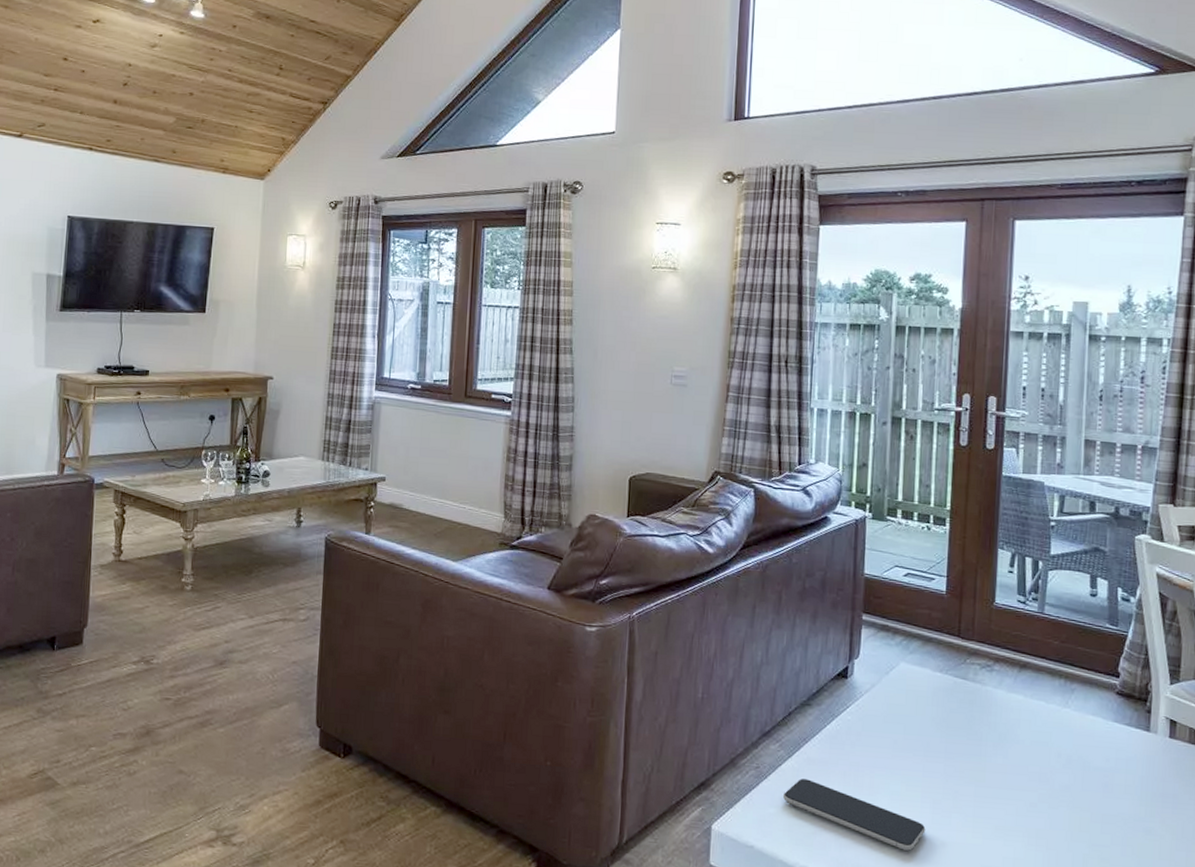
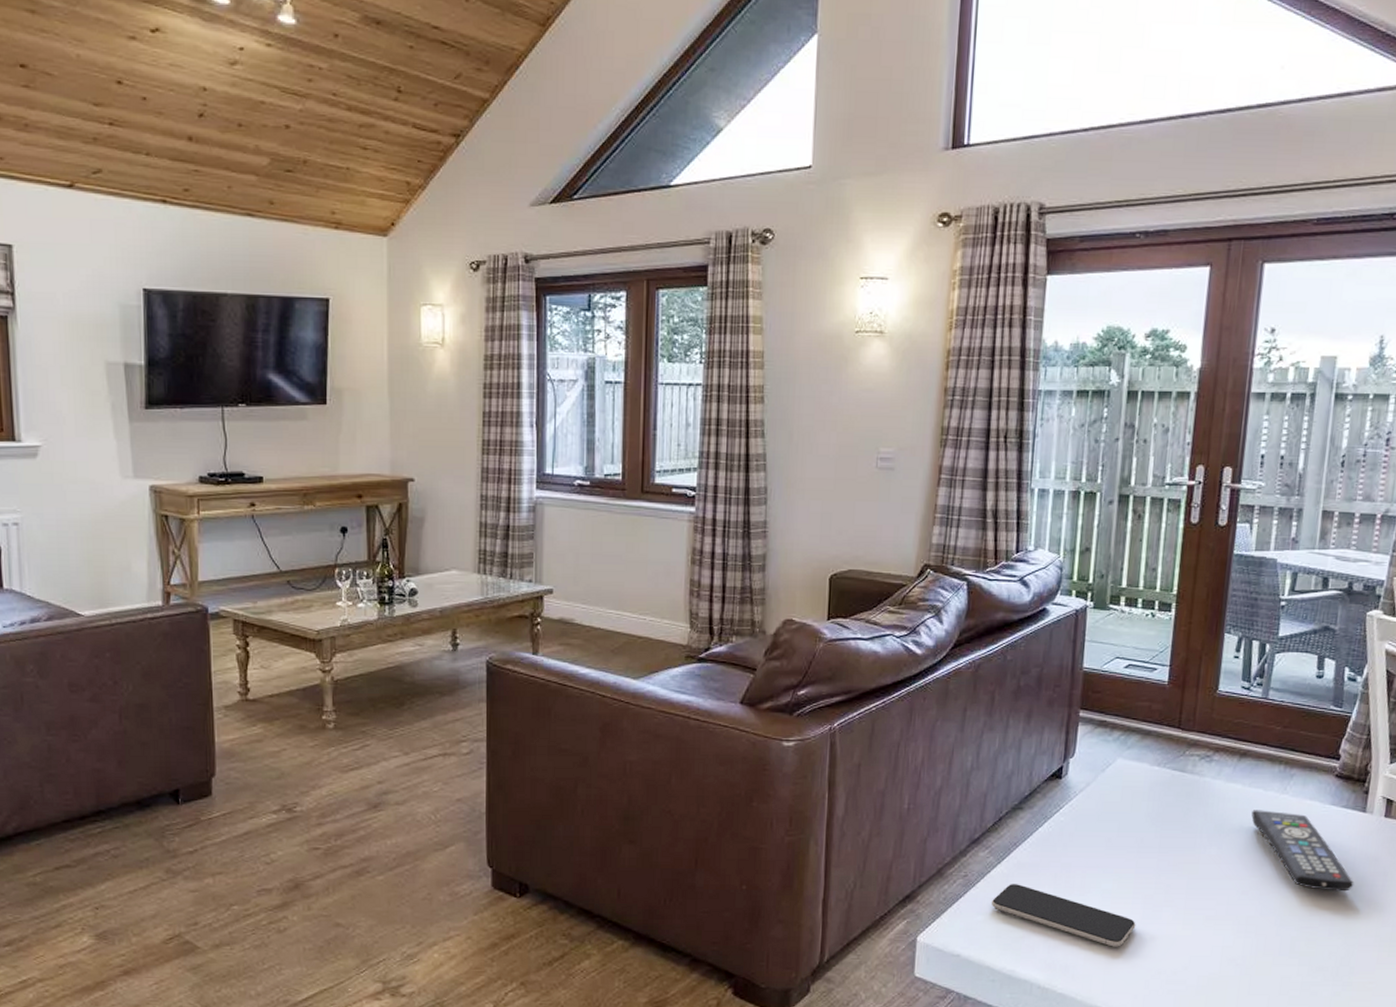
remote control: none [1035,721,1144,811] -> present [1251,810,1354,892]

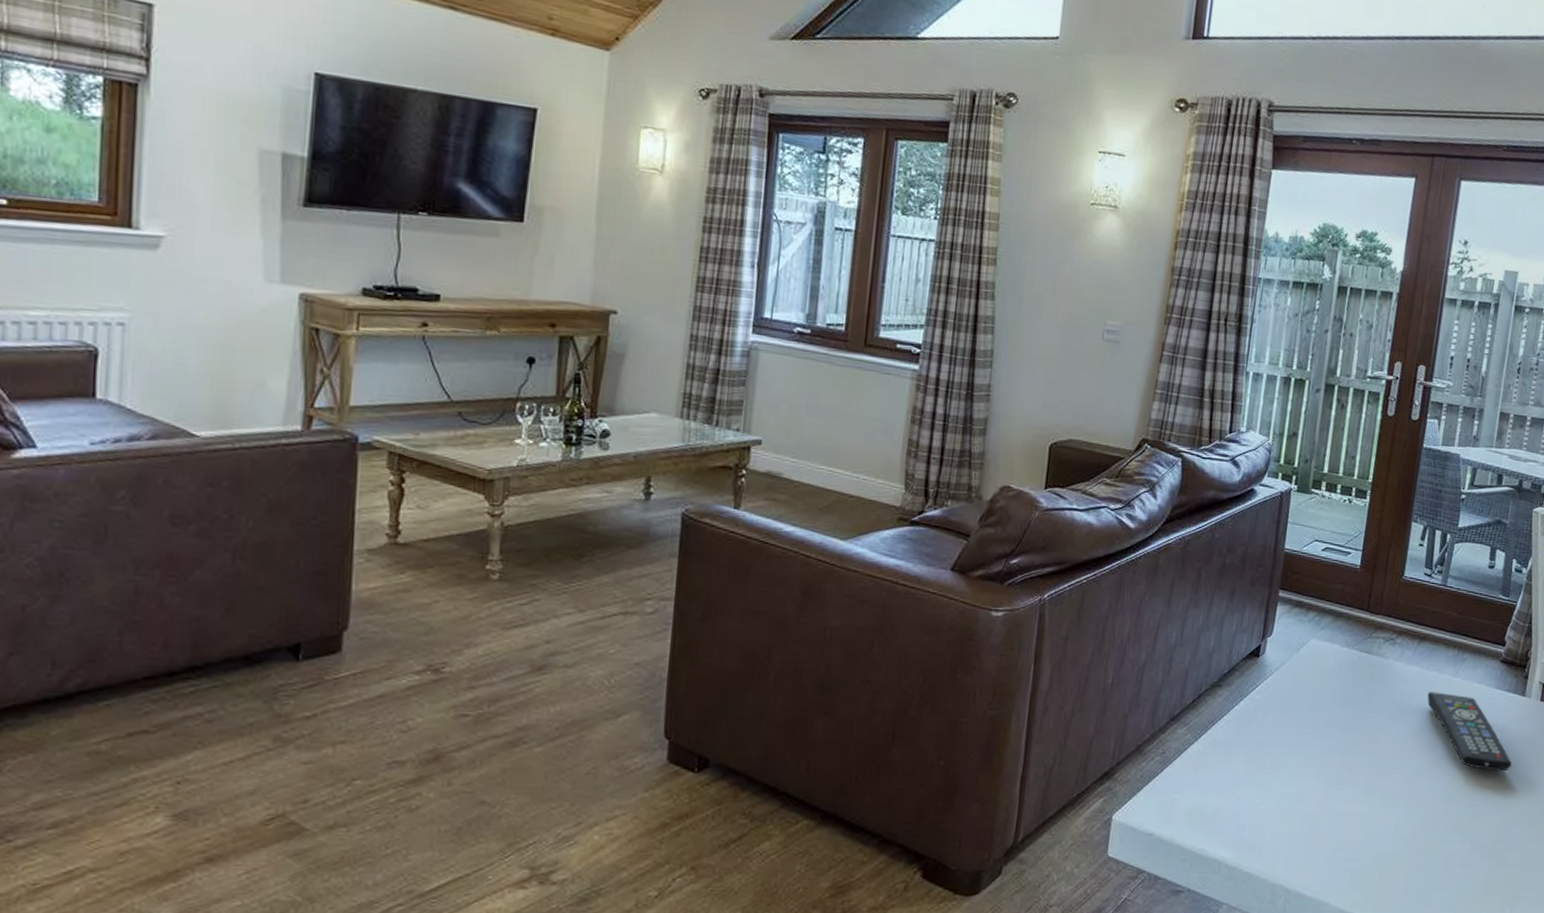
smartphone: present [992,884,1136,947] -> none [1186,762,1320,825]

